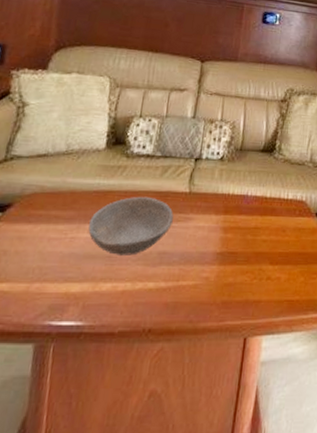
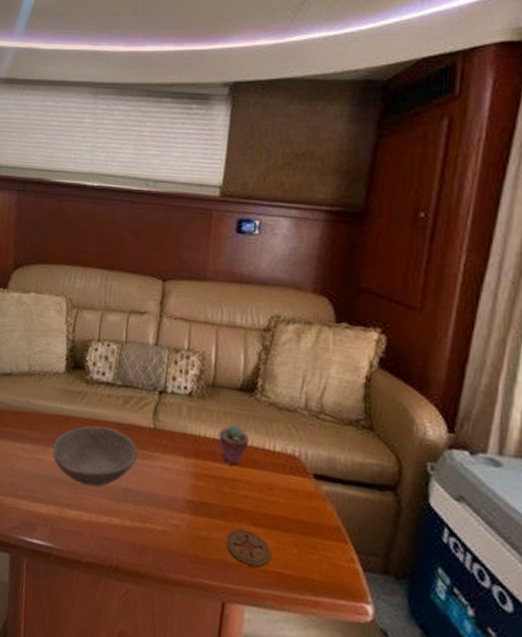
potted succulent: none [244,181,269,216] -> present [218,424,249,466]
coaster: none [247,269,284,300] -> present [225,528,272,568]

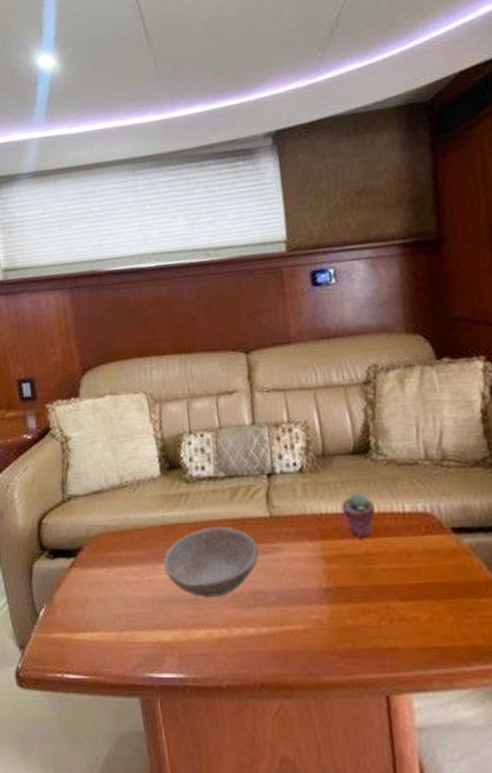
coaster: present [225,528,272,568] -> none [373,607,428,647]

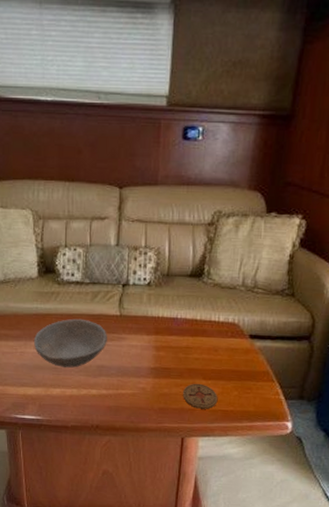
potted succulent: present [341,493,376,538] -> none [174,304,199,336]
coaster: none [373,607,428,647] -> present [182,383,218,409]

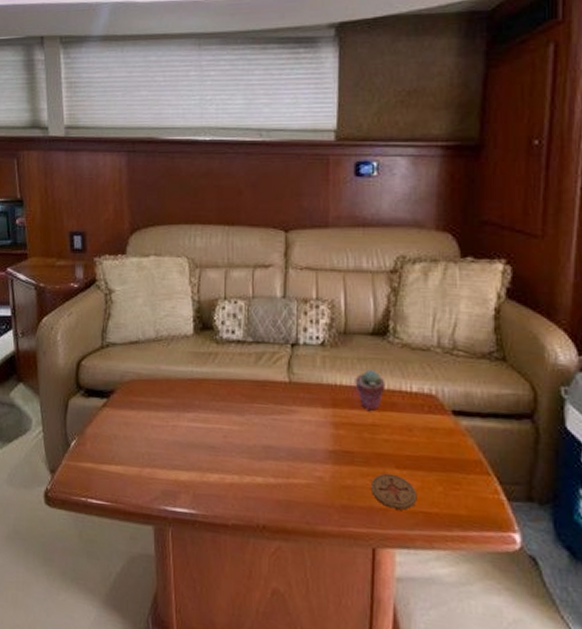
bowl: present [34,318,107,368] -> none [188,385,274,448]
potted succulent: none [174,304,199,336] -> present [355,370,385,411]

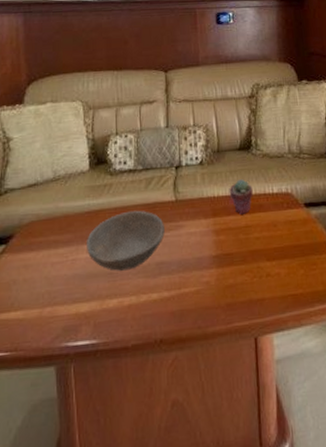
bowl: none [188,385,274,448] -> present [87,210,165,271]
coaster: present [370,473,417,510] -> none [248,266,286,298]

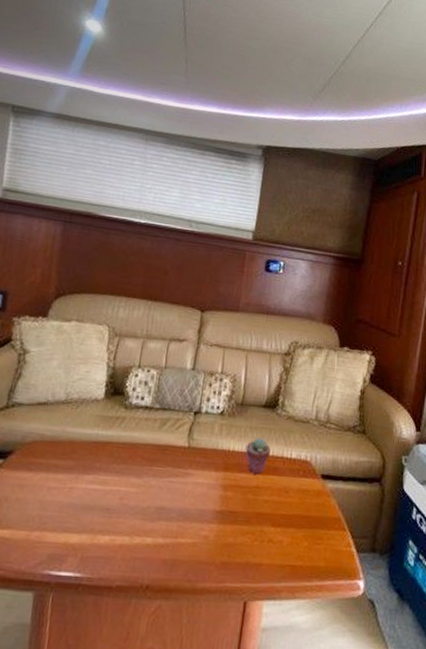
bowl: present [87,210,165,271] -> none [87,449,172,509]

